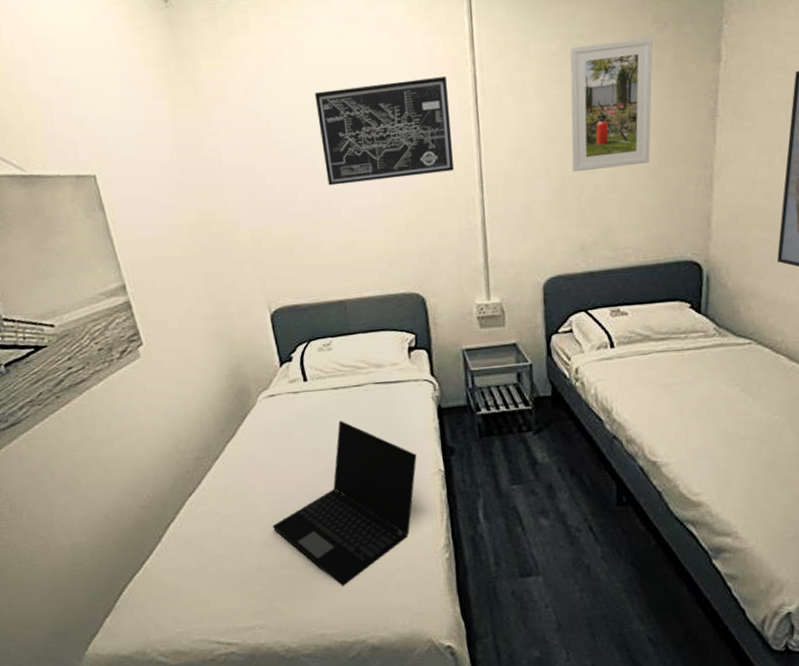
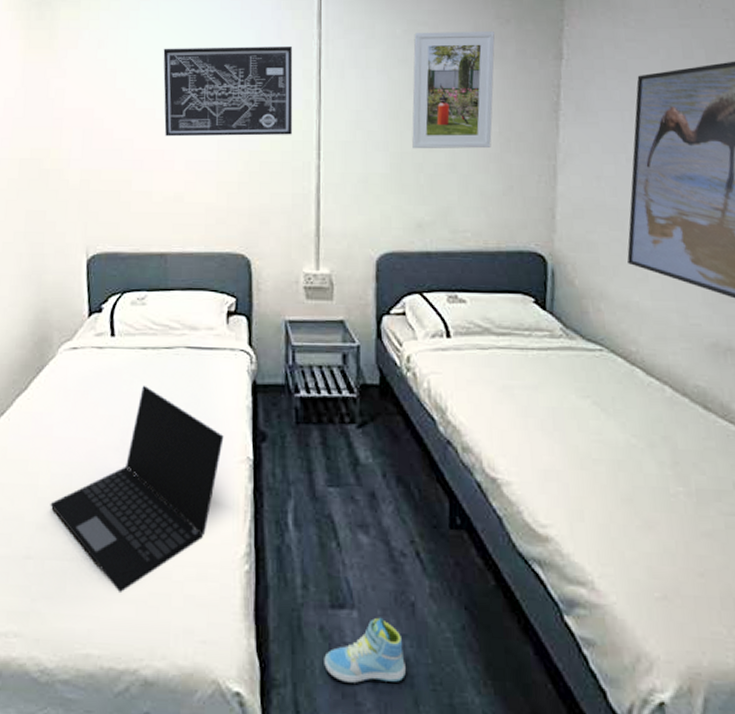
sneaker: none [517,579,584,629] -> present [324,617,406,683]

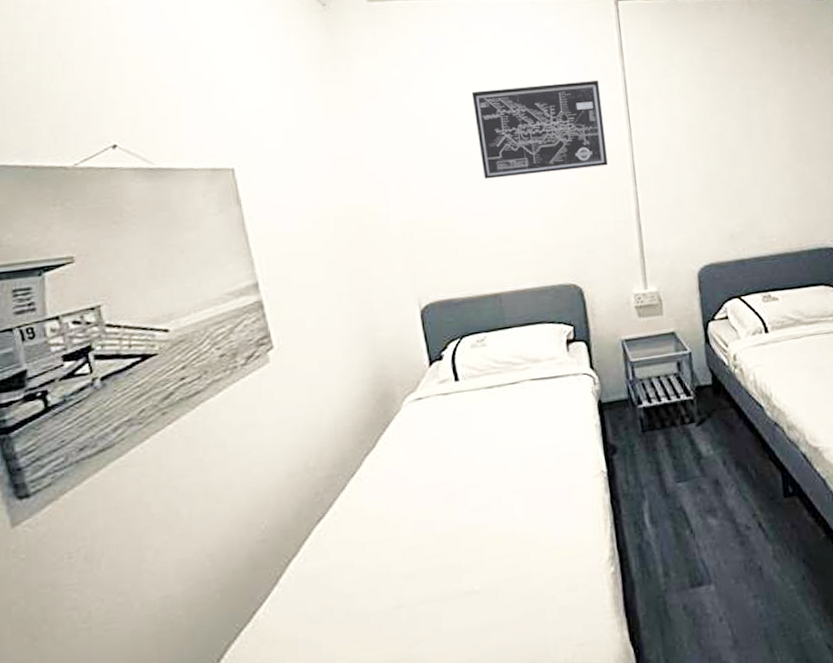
laptop: present [50,385,224,594] -> none [415,422,578,620]
sneaker: present [324,617,406,683] -> none [690,585,760,648]
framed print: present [412,32,495,149] -> none [709,53,786,168]

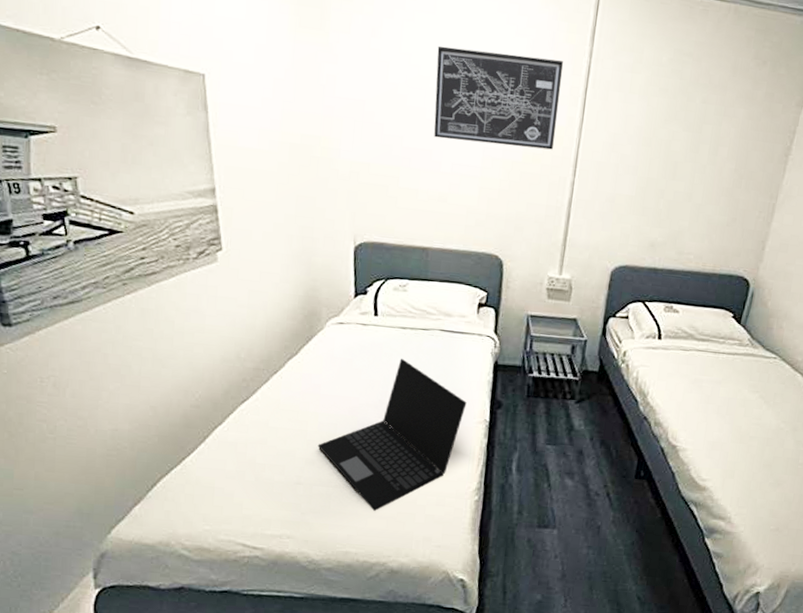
laptop: none [415,422,578,620] -> present [317,358,467,512]

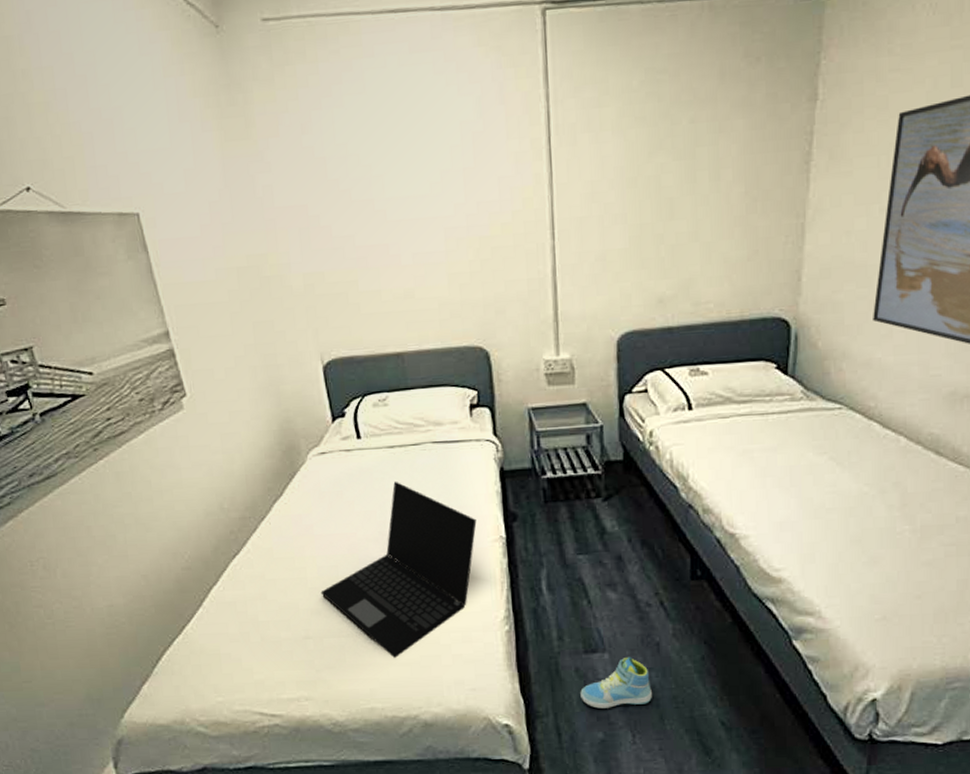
wall art: present [434,45,563,150] -> none [374,113,523,229]
sneaker: none [528,534,588,576] -> present [580,656,652,709]

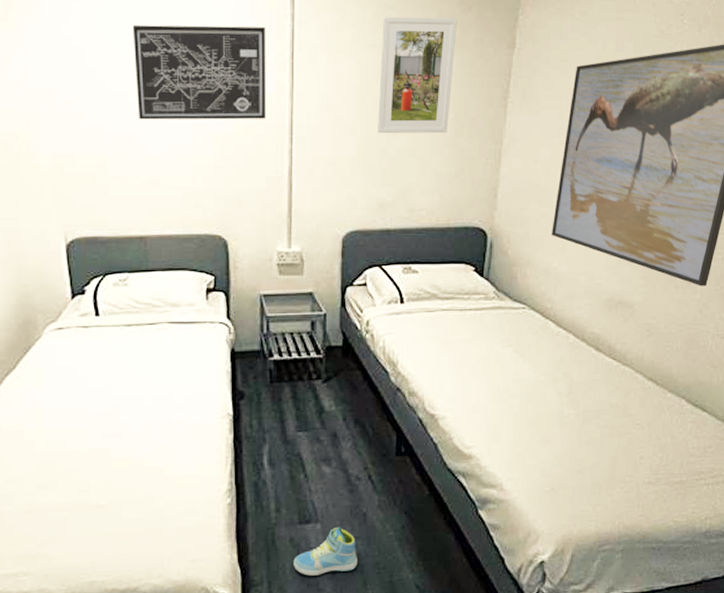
laptop: present [320,481,477,659] -> none [47,358,206,532]
wall art: none [374,113,523,229] -> present [132,24,265,120]
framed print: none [651,74,743,219] -> present [378,16,457,134]

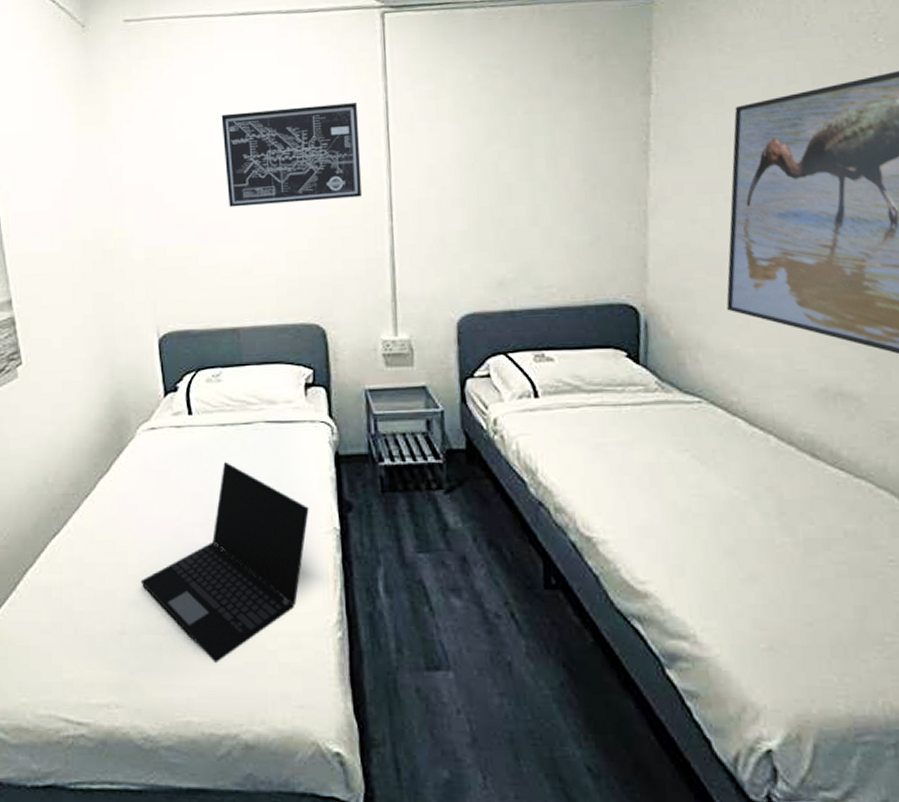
laptop: none [47,358,206,532] -> present [140,461,309,664]
sneaker: present [293,526,357,576] -> none [422,677,505,740]
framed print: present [378,16,457,134] -> none [487,70,576,204]

